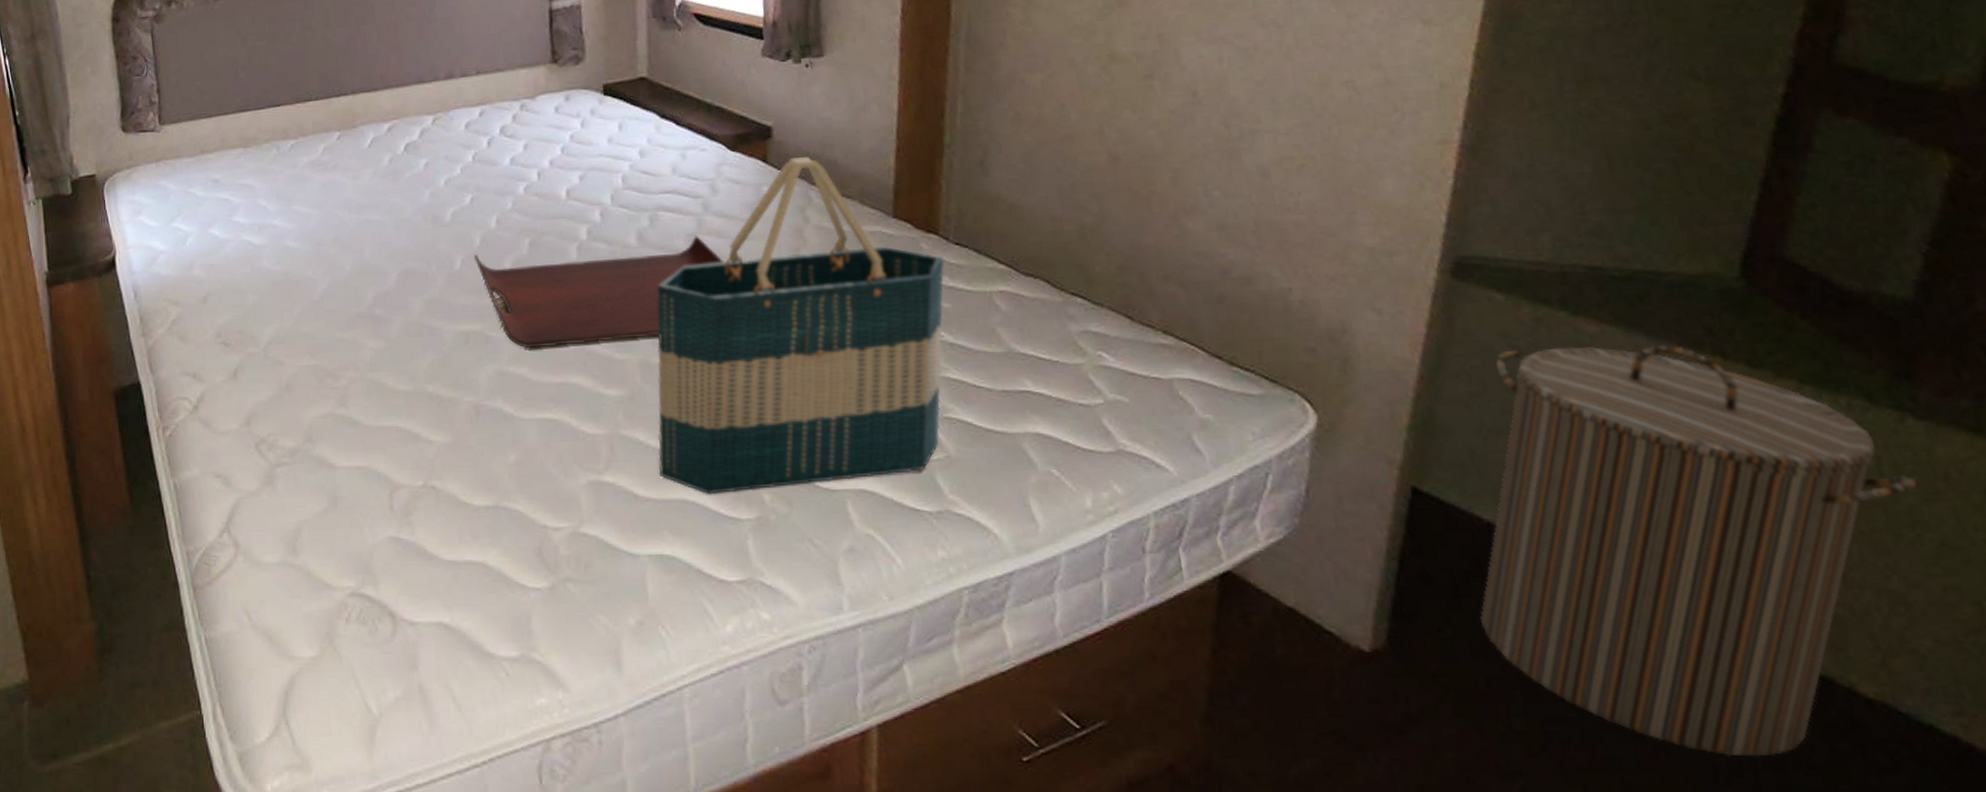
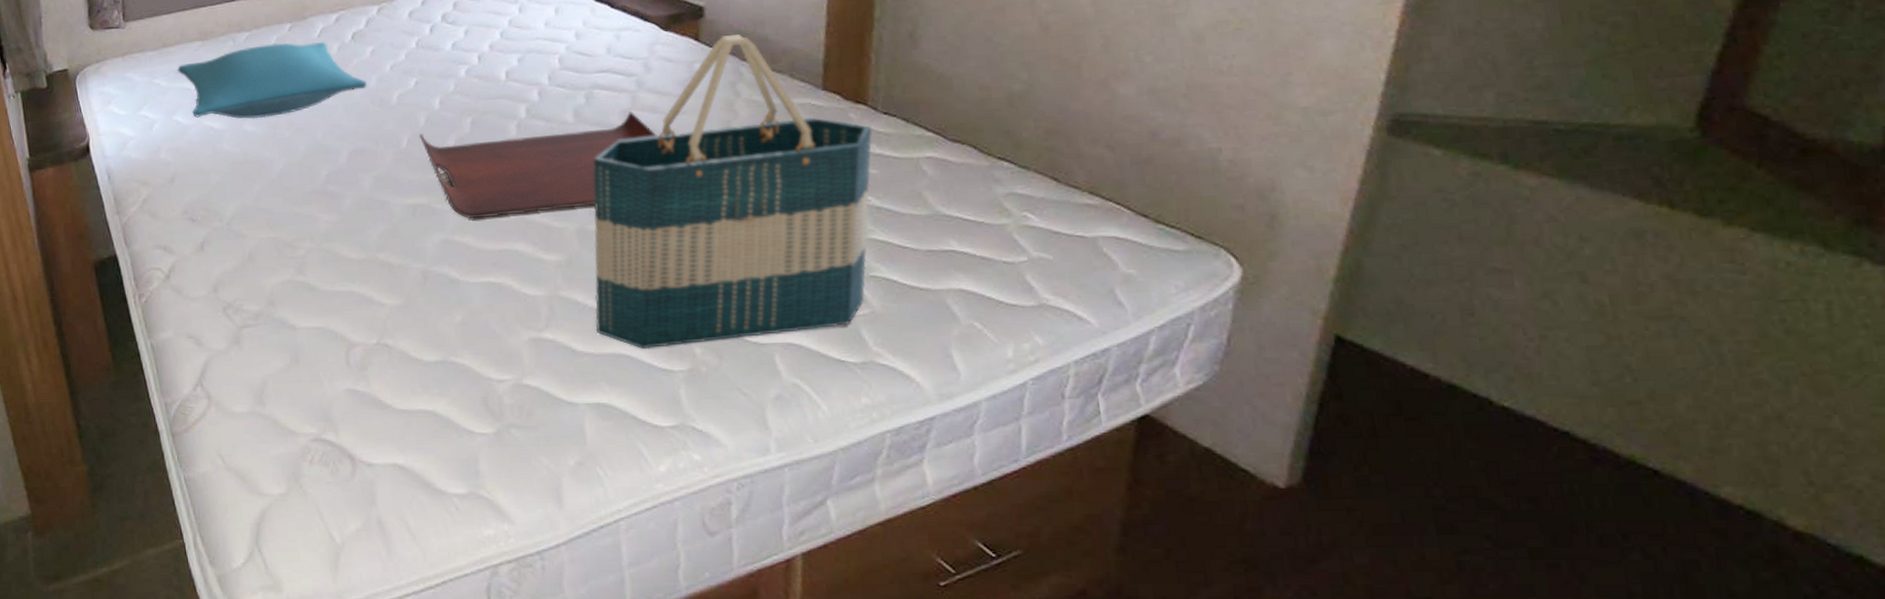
pillow: none [215,152,419,235] -> present [177,42,367,120]
laundry hamper: present [1480,345,1918,757] -> none [1398,196,1870,585]

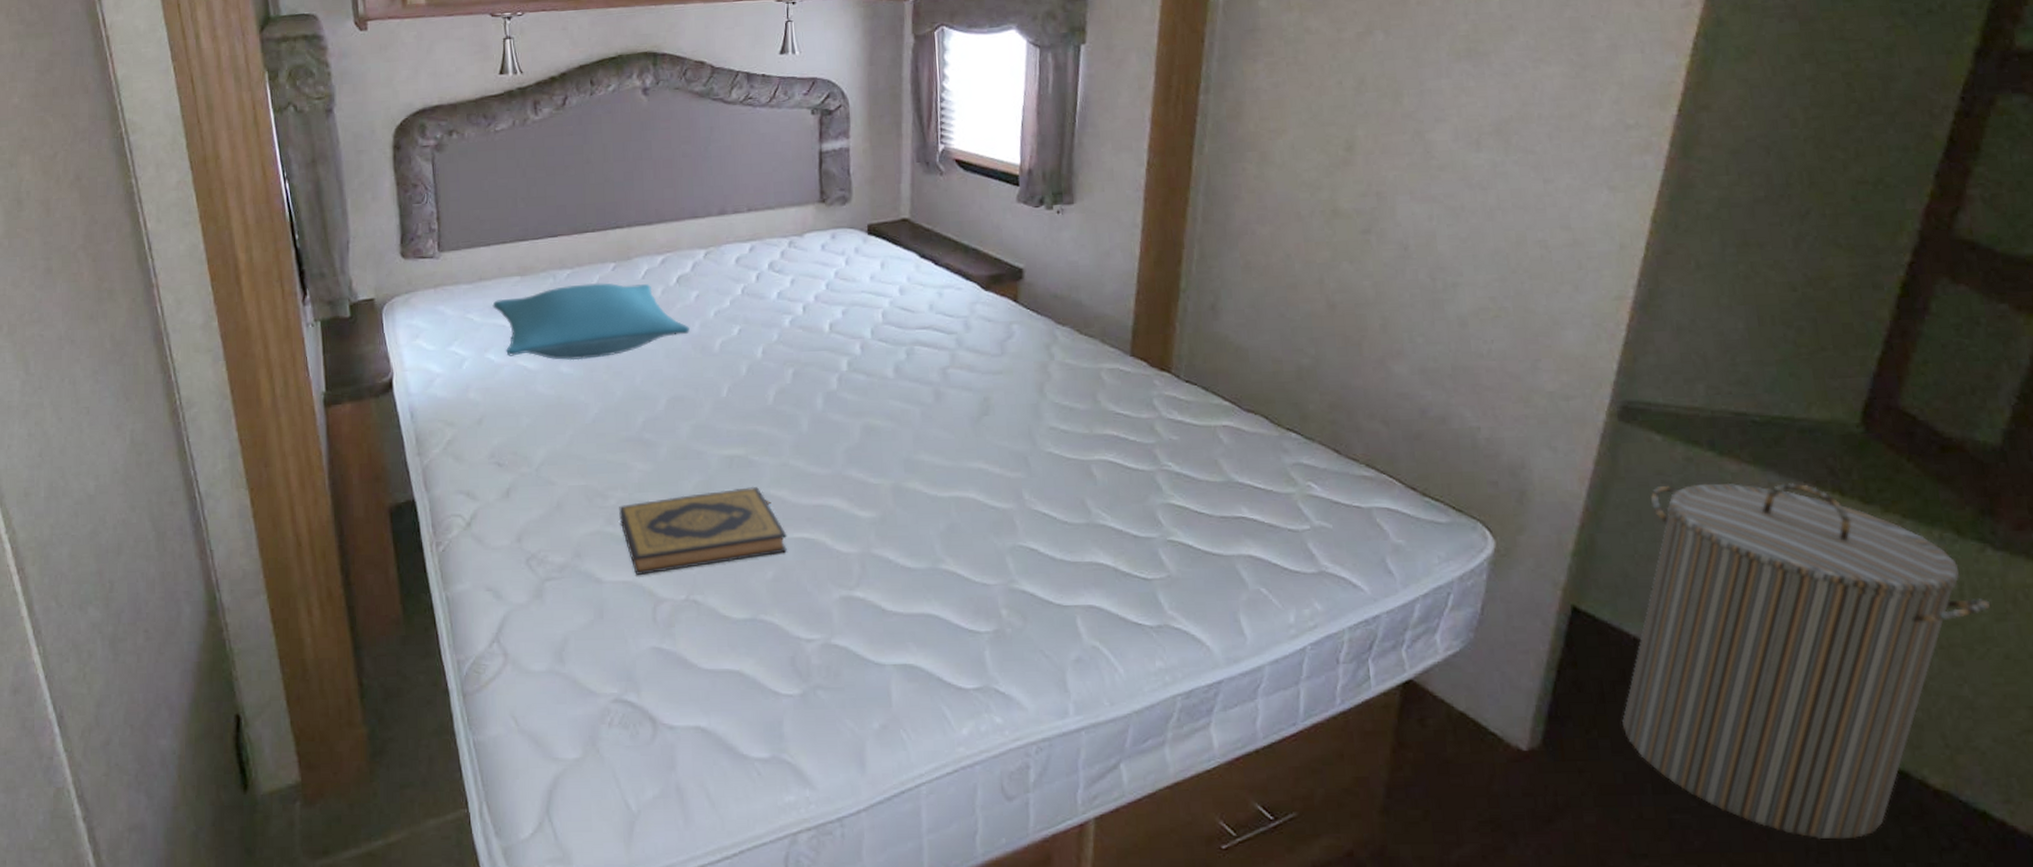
hardback book: none [308,233,474,322] -> present [619,486,787,576]
serving tray: present [419,110,657,219] -> none [740,368,974,473]
tote bag: present [593,34,873,349] -> none [906,298,1175,609]
laundry hamper: none [1398,196,1870,585] -> present [1622,482,1991,840]

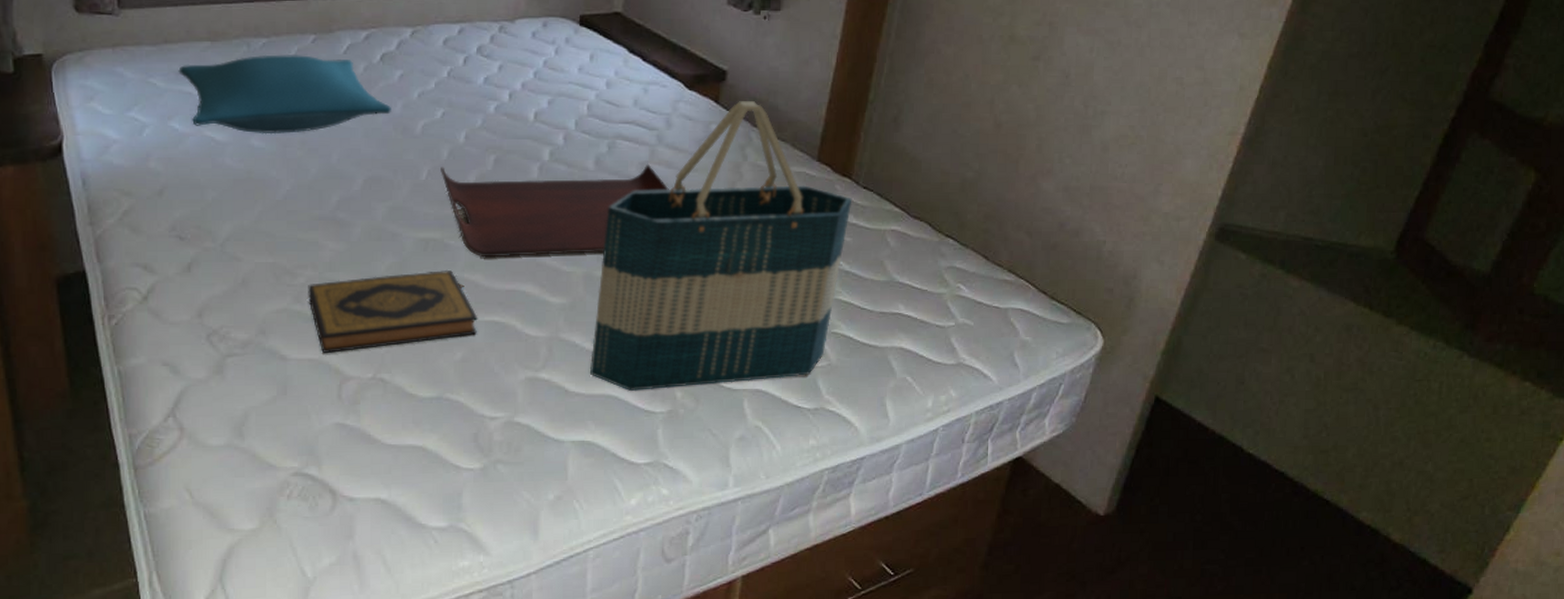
serving tray: none [740,368,974,473] -> present [441,163,669,258]
tote bag: none [906,298,1175,609] -> present [590,101,853,391]
laundry hamper: present [1622,482,1991,840] -> none [1179,296,1459,583]

